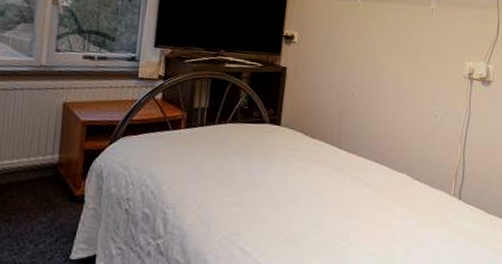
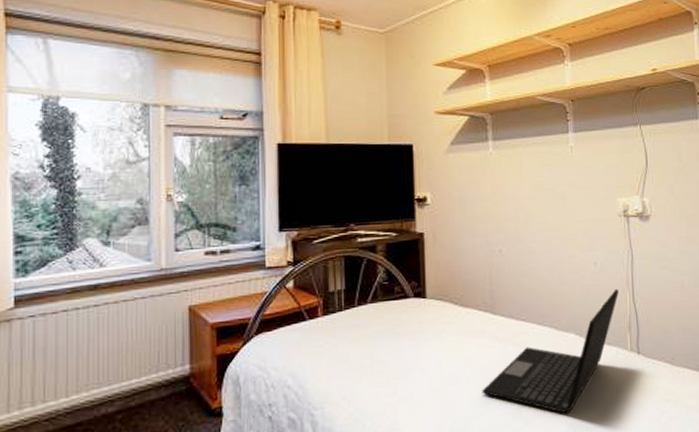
laptop: none [317,141,452,242] -> present [481,288,619,414]

